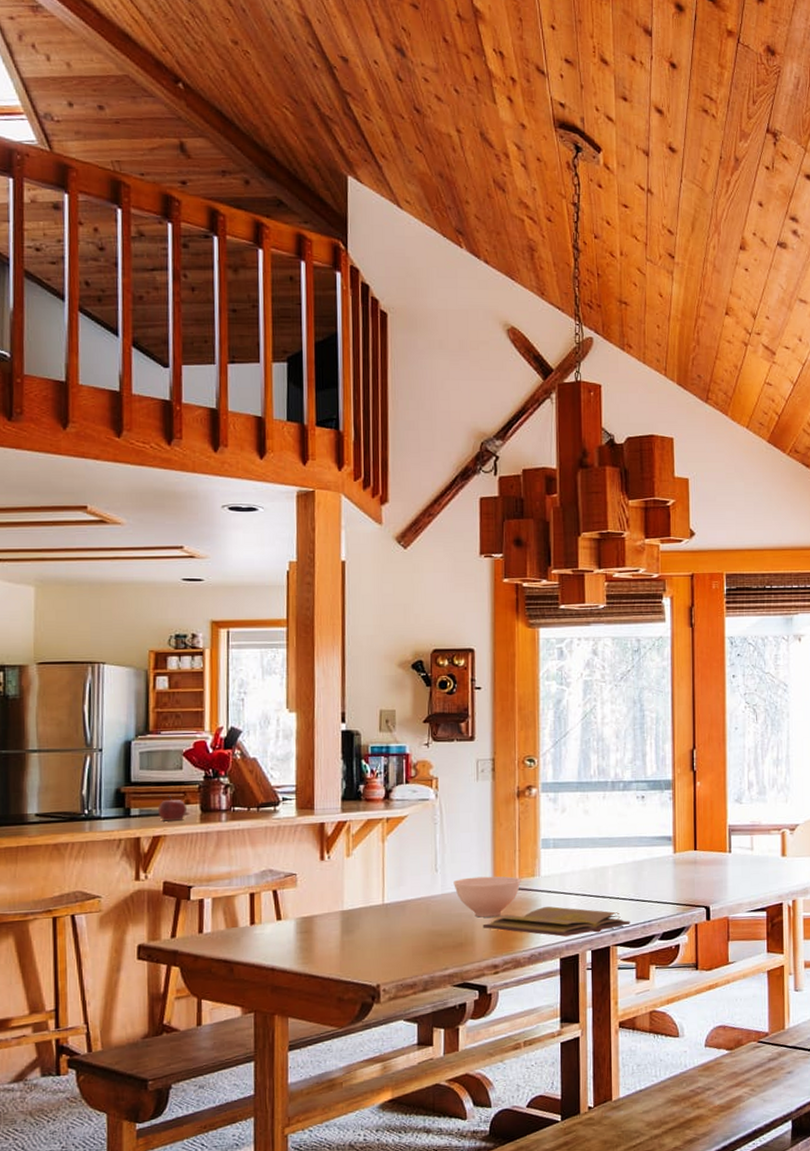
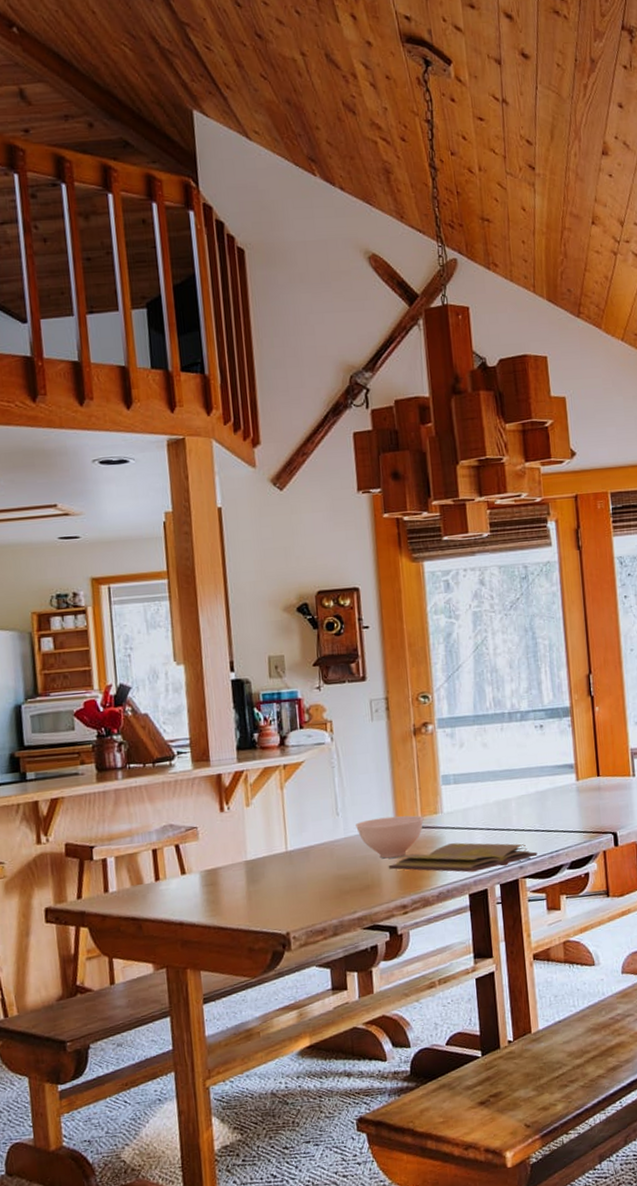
fruit: present [157,795,187,821] -> none [53,756,82,783]

